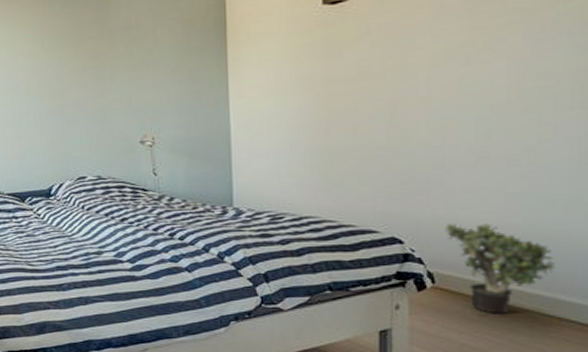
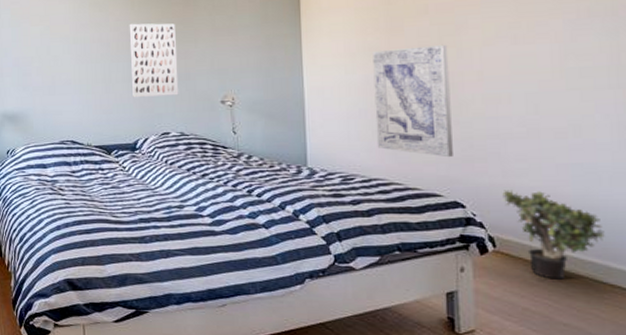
wall art: none [39,59,95,142] -> present [129,23,179,98]
wall art: none [307,68,392,192] -> present [373,44,453,158]

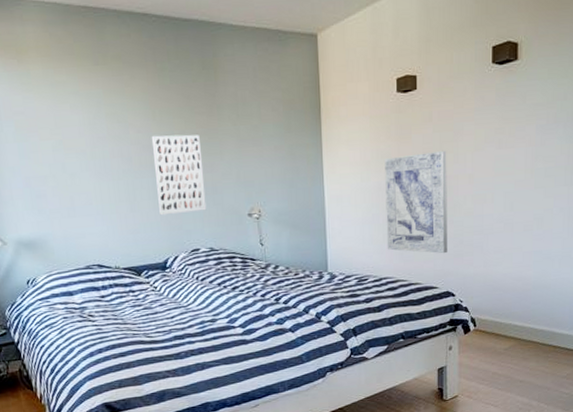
potted plant: present [501,190,605,280] -> none [482,276,553,348]

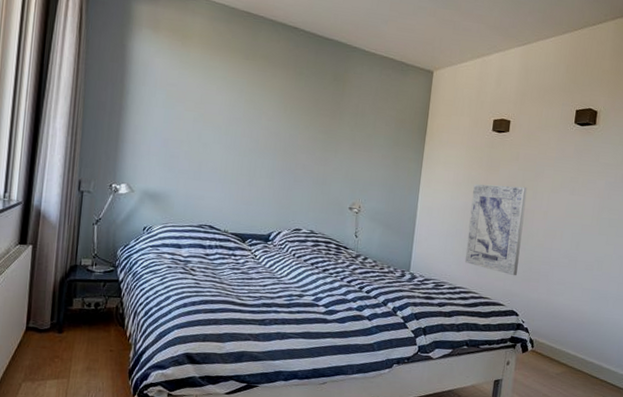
wall art: present [151,134,207,216] -> none [273,125,320,197]

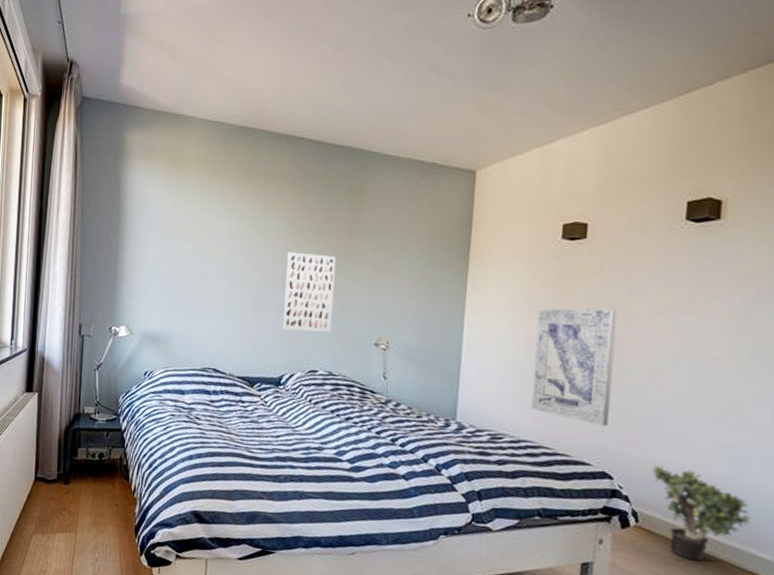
wall art: none [273,125,320,197] -> present [283,251,336,333]
potted plant: none [543,304,604,374] -> present [650,465,750,562]

